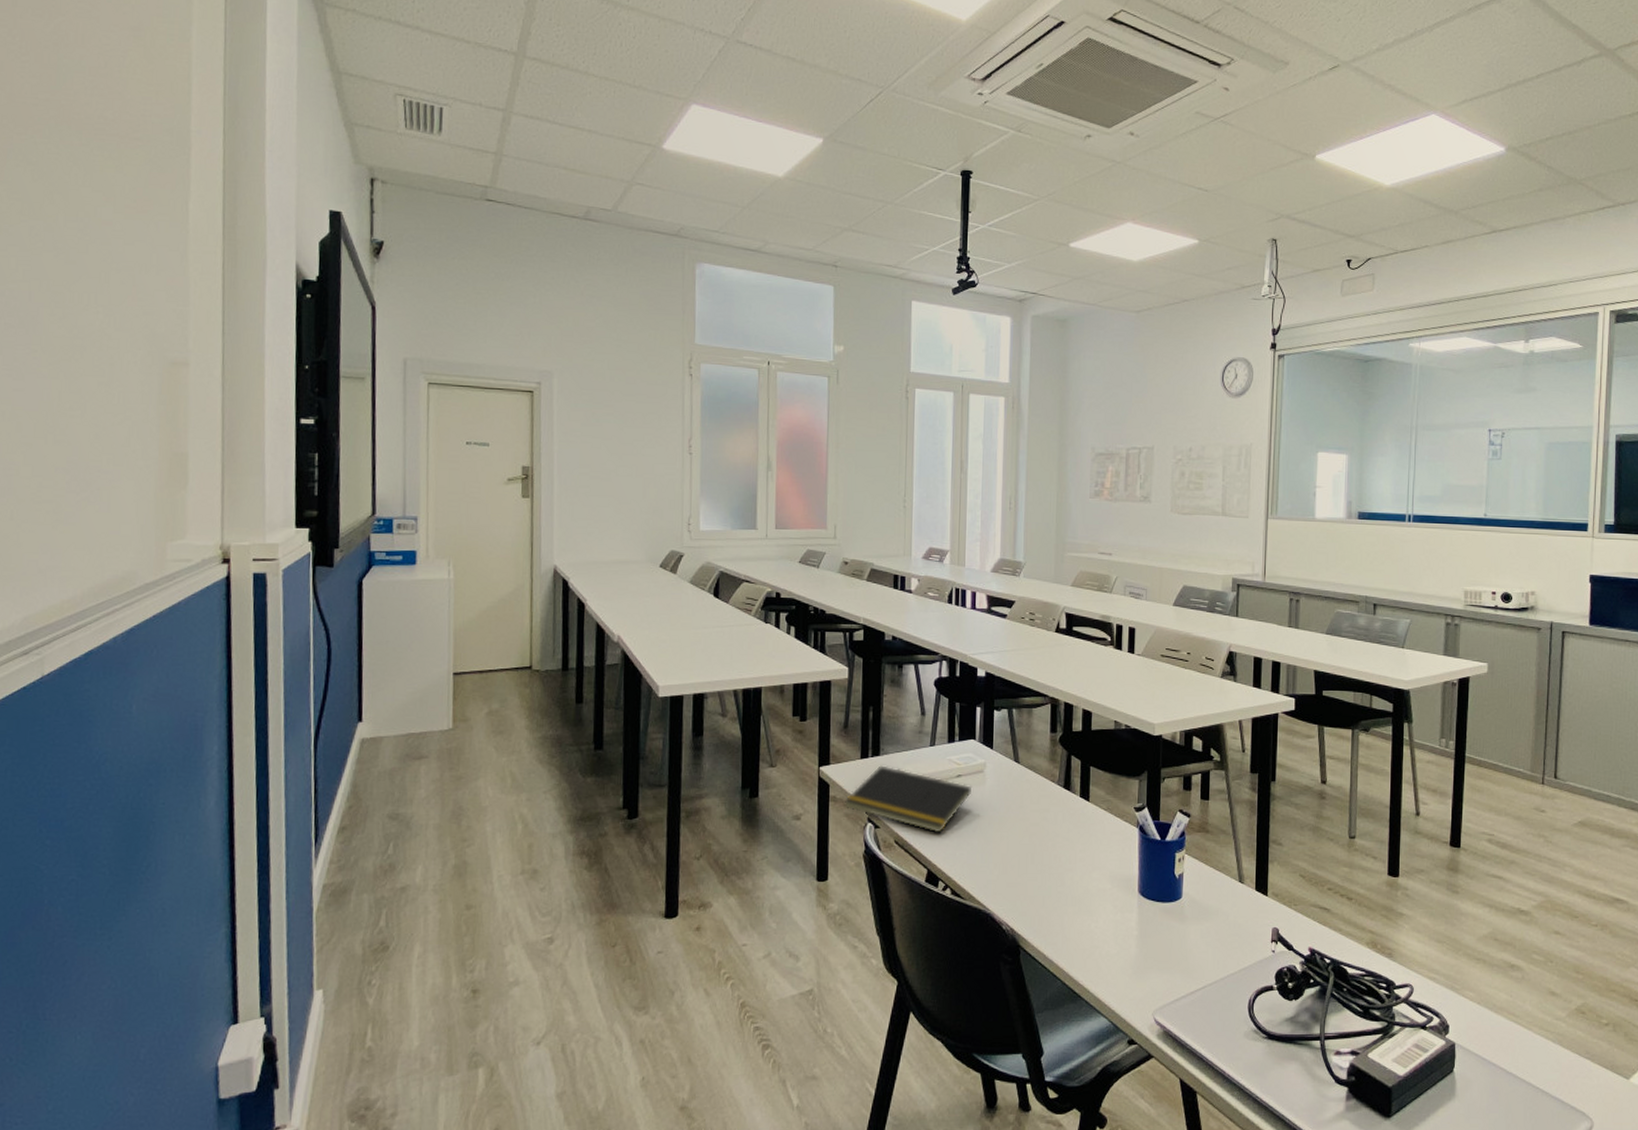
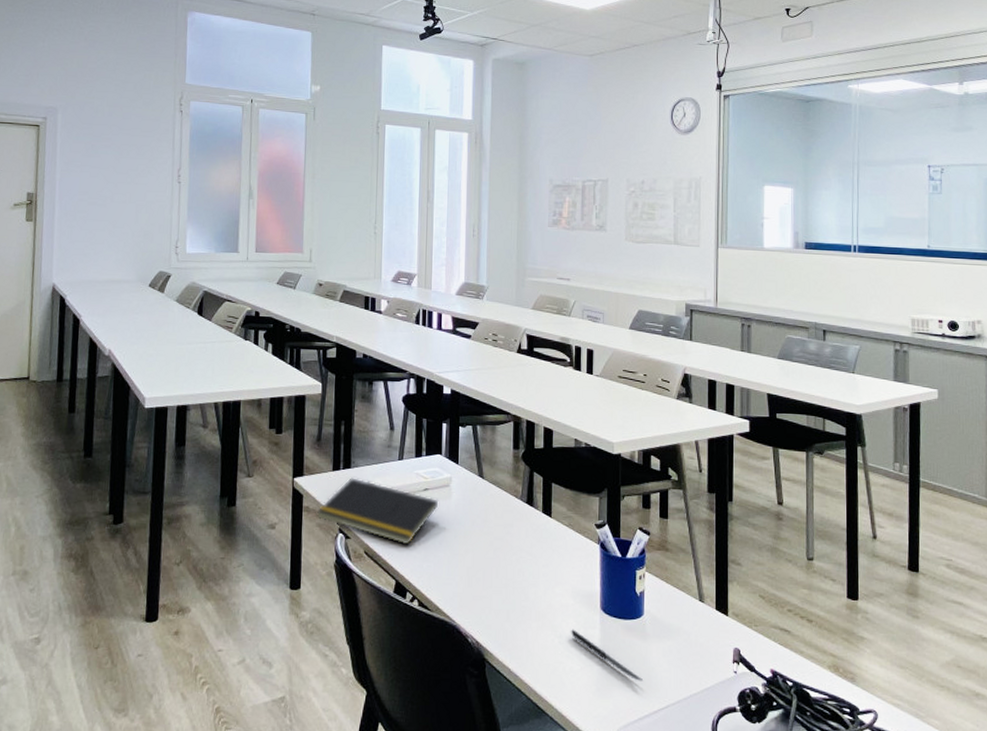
kitchen knife: none [1108,913,1180,963] -> present [571,629,643,681]

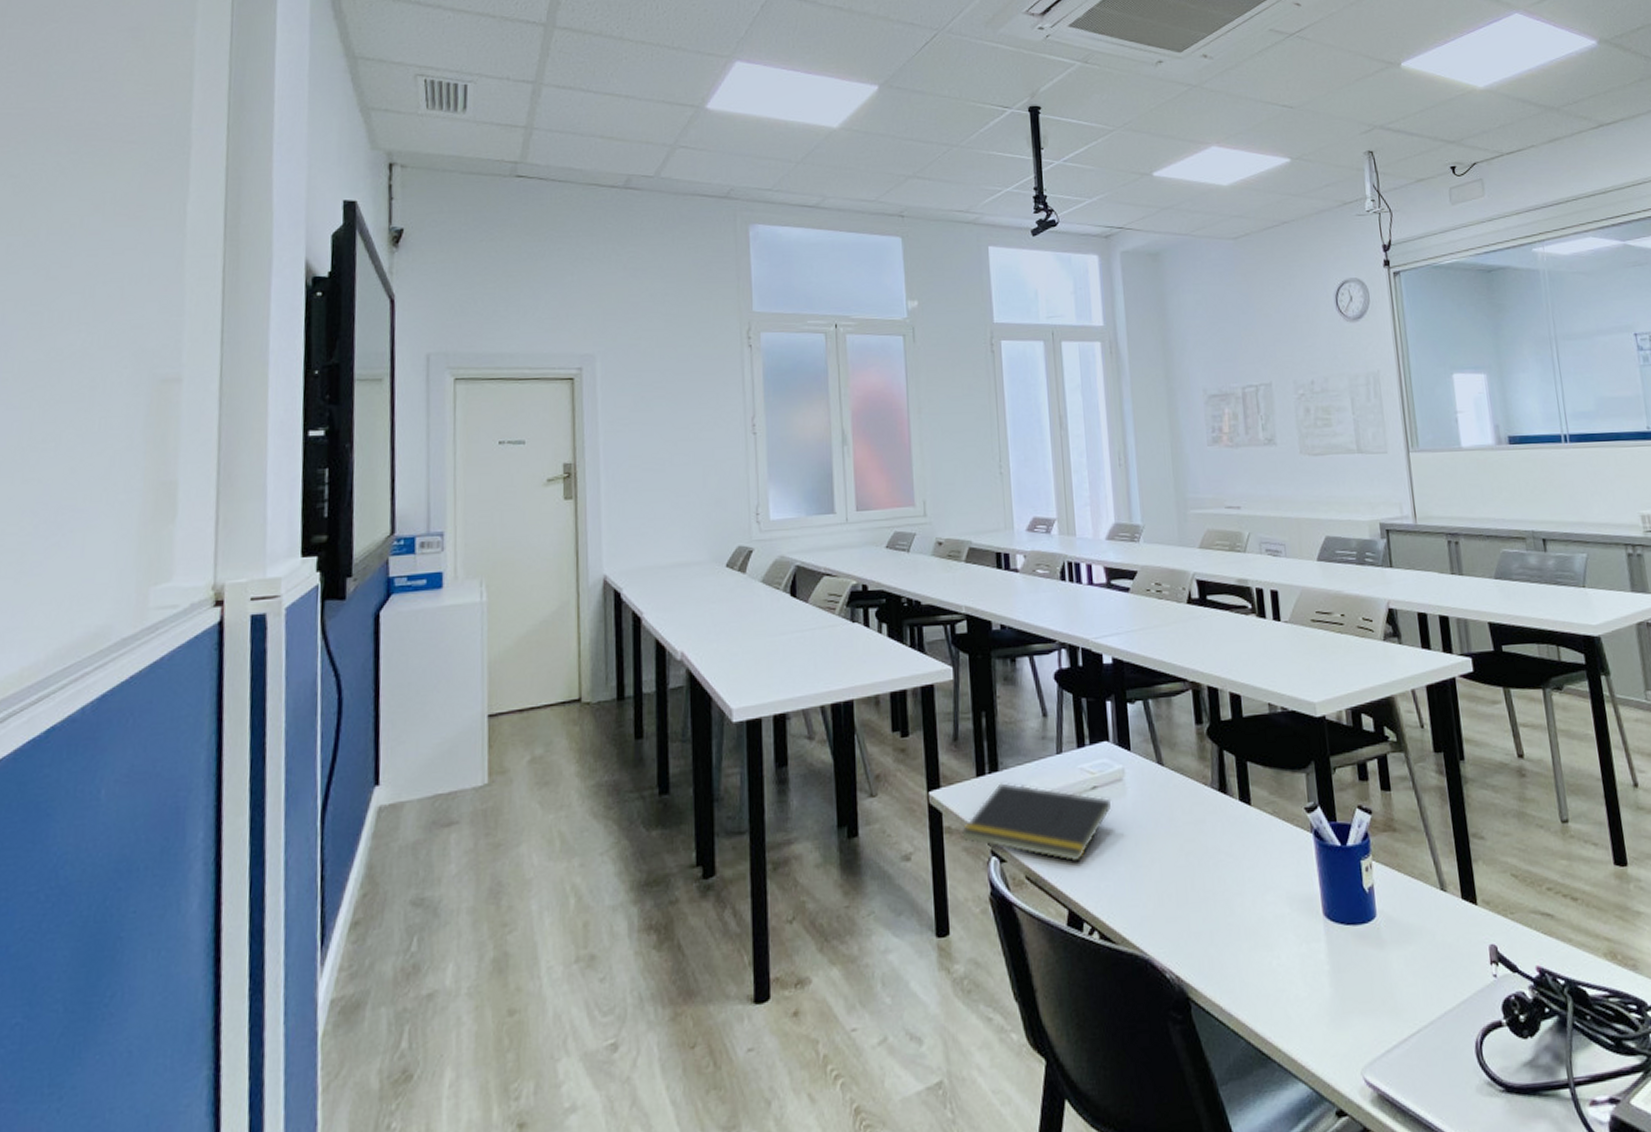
kitchen knife: present [571,629,643,681] -> none [1291,945,1385,1003]

